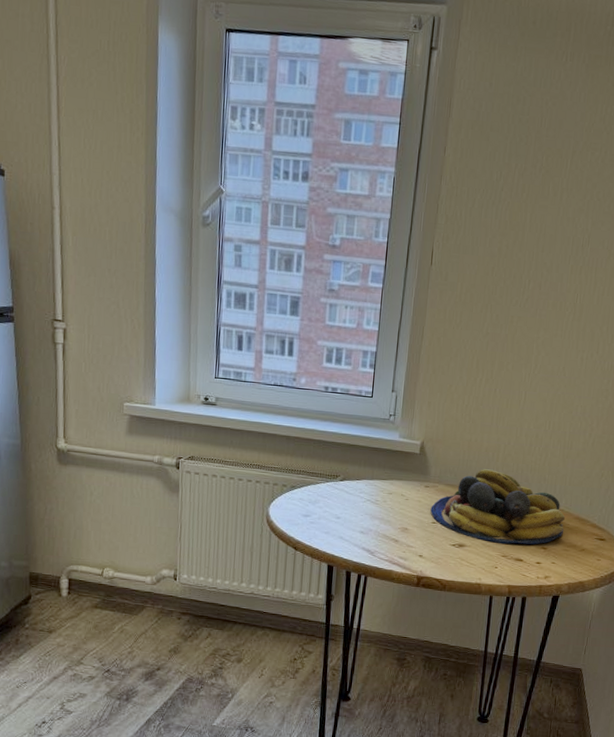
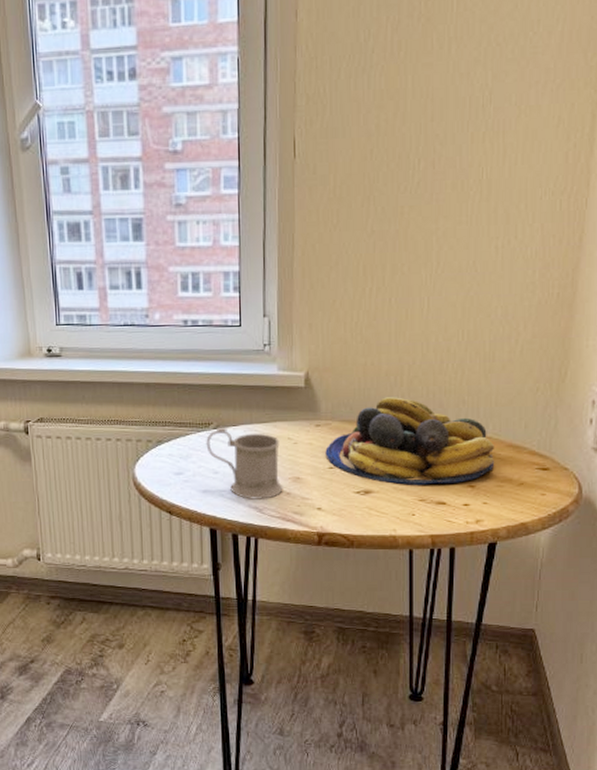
mug: none [332,479,394,544] -> present [206,427,283,500]

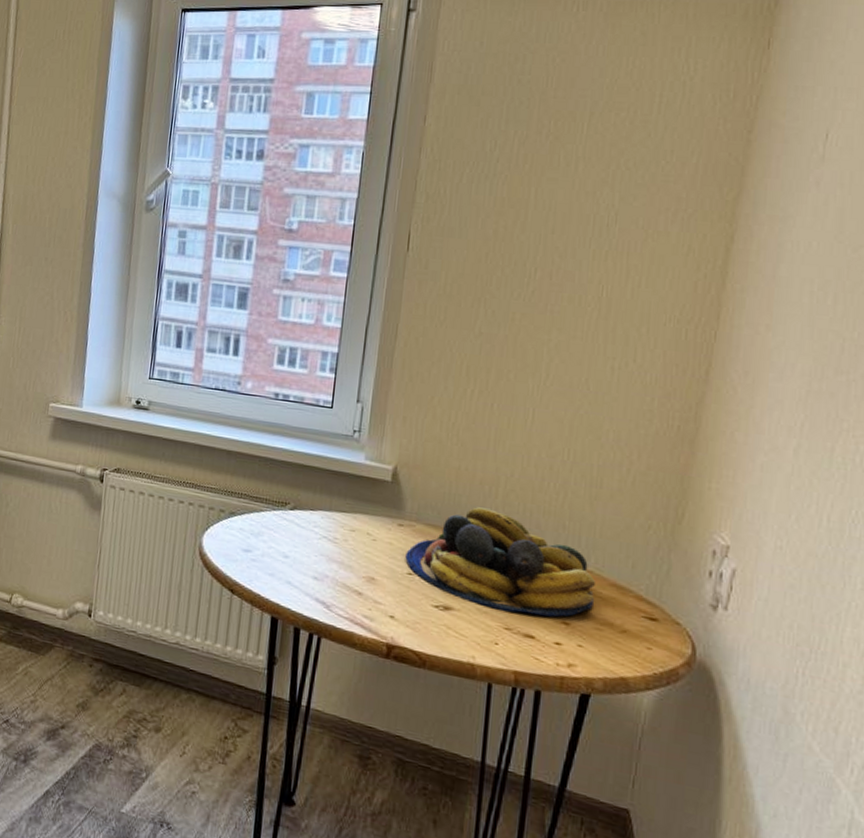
mug: present [206,427,283,500] -> none [279,508,358,596]

